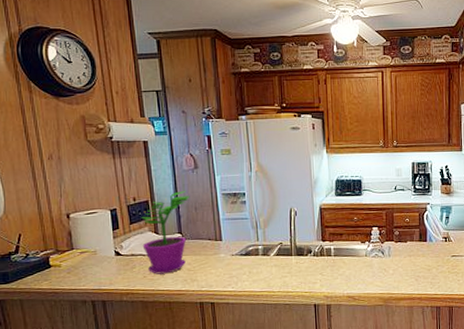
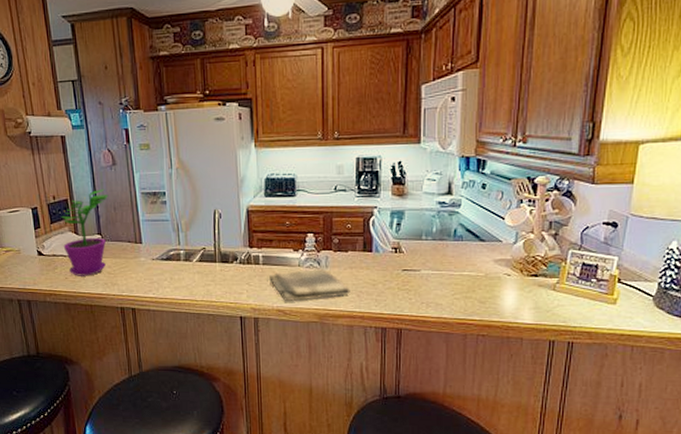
dish towel: none [340,257,410,289] -> present [269,268,350,302]

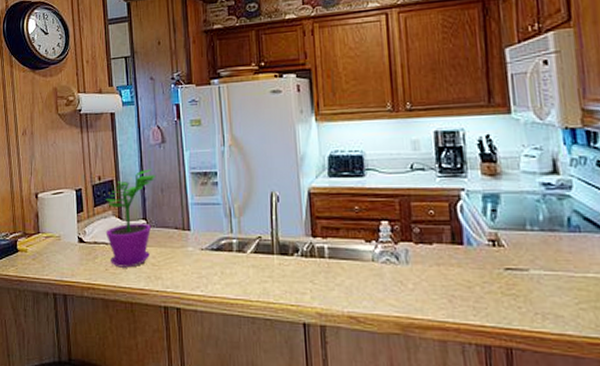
dish towel: present [269,268,350,302] -> none [337,264,440,307]

